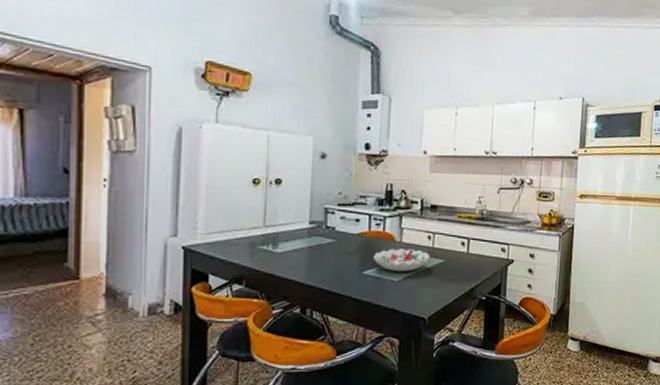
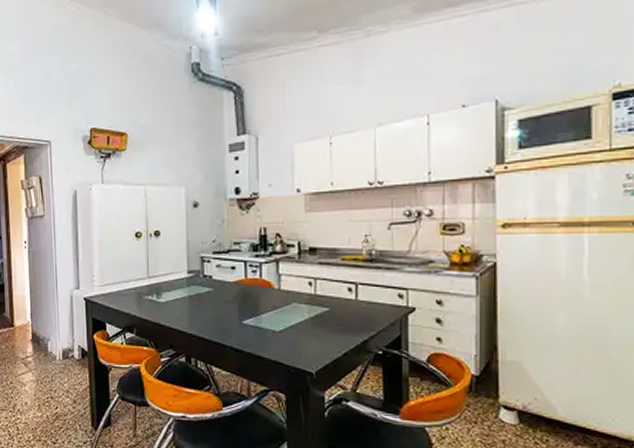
decorative bowl: present [372,249,430,271] -> none [251,297,313,321]

